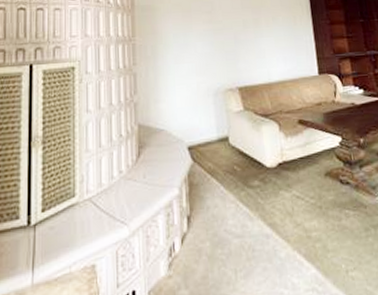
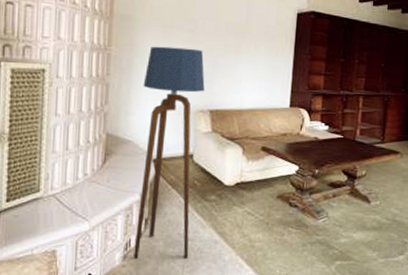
floor lamp: none [169,28,240,266] -> present [134,46,205,260]

